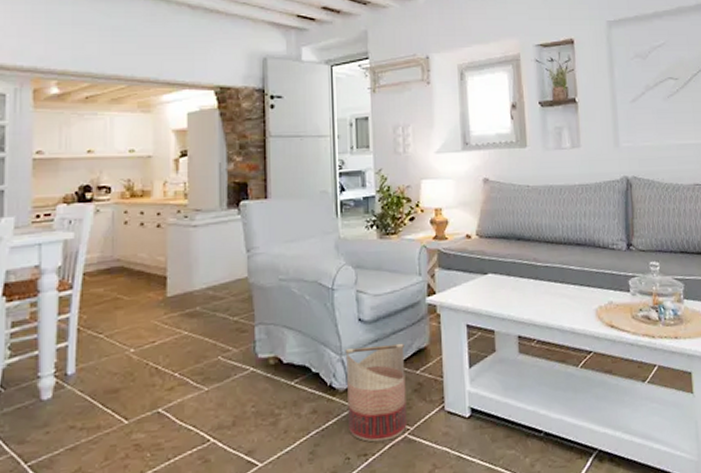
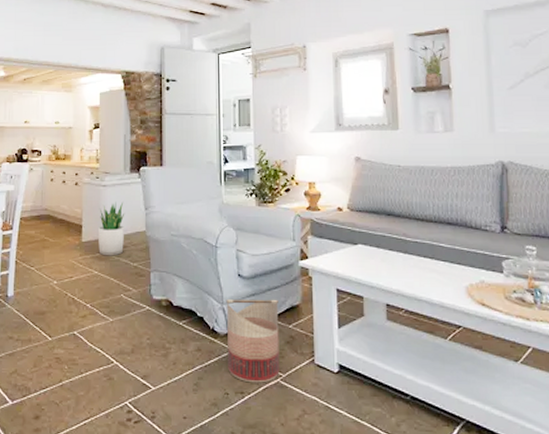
planter: none [188,244,222,312] -> present [98,202,125,256]

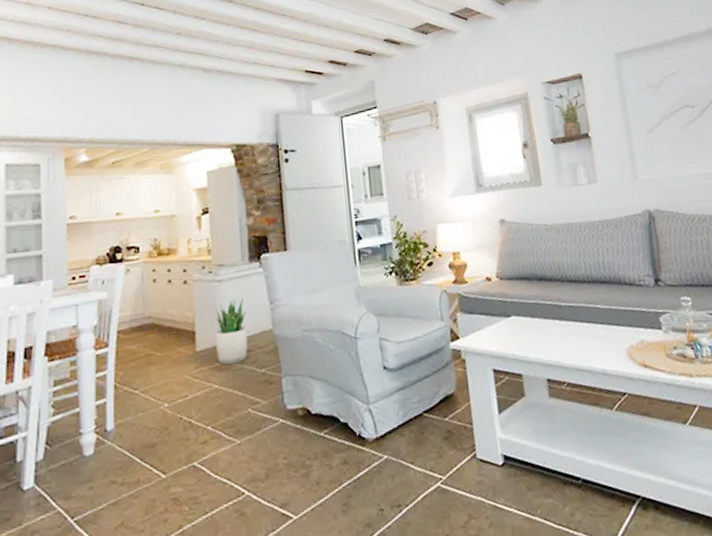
basket: present [226,298,280,383] -> none [372,390,439,493]

